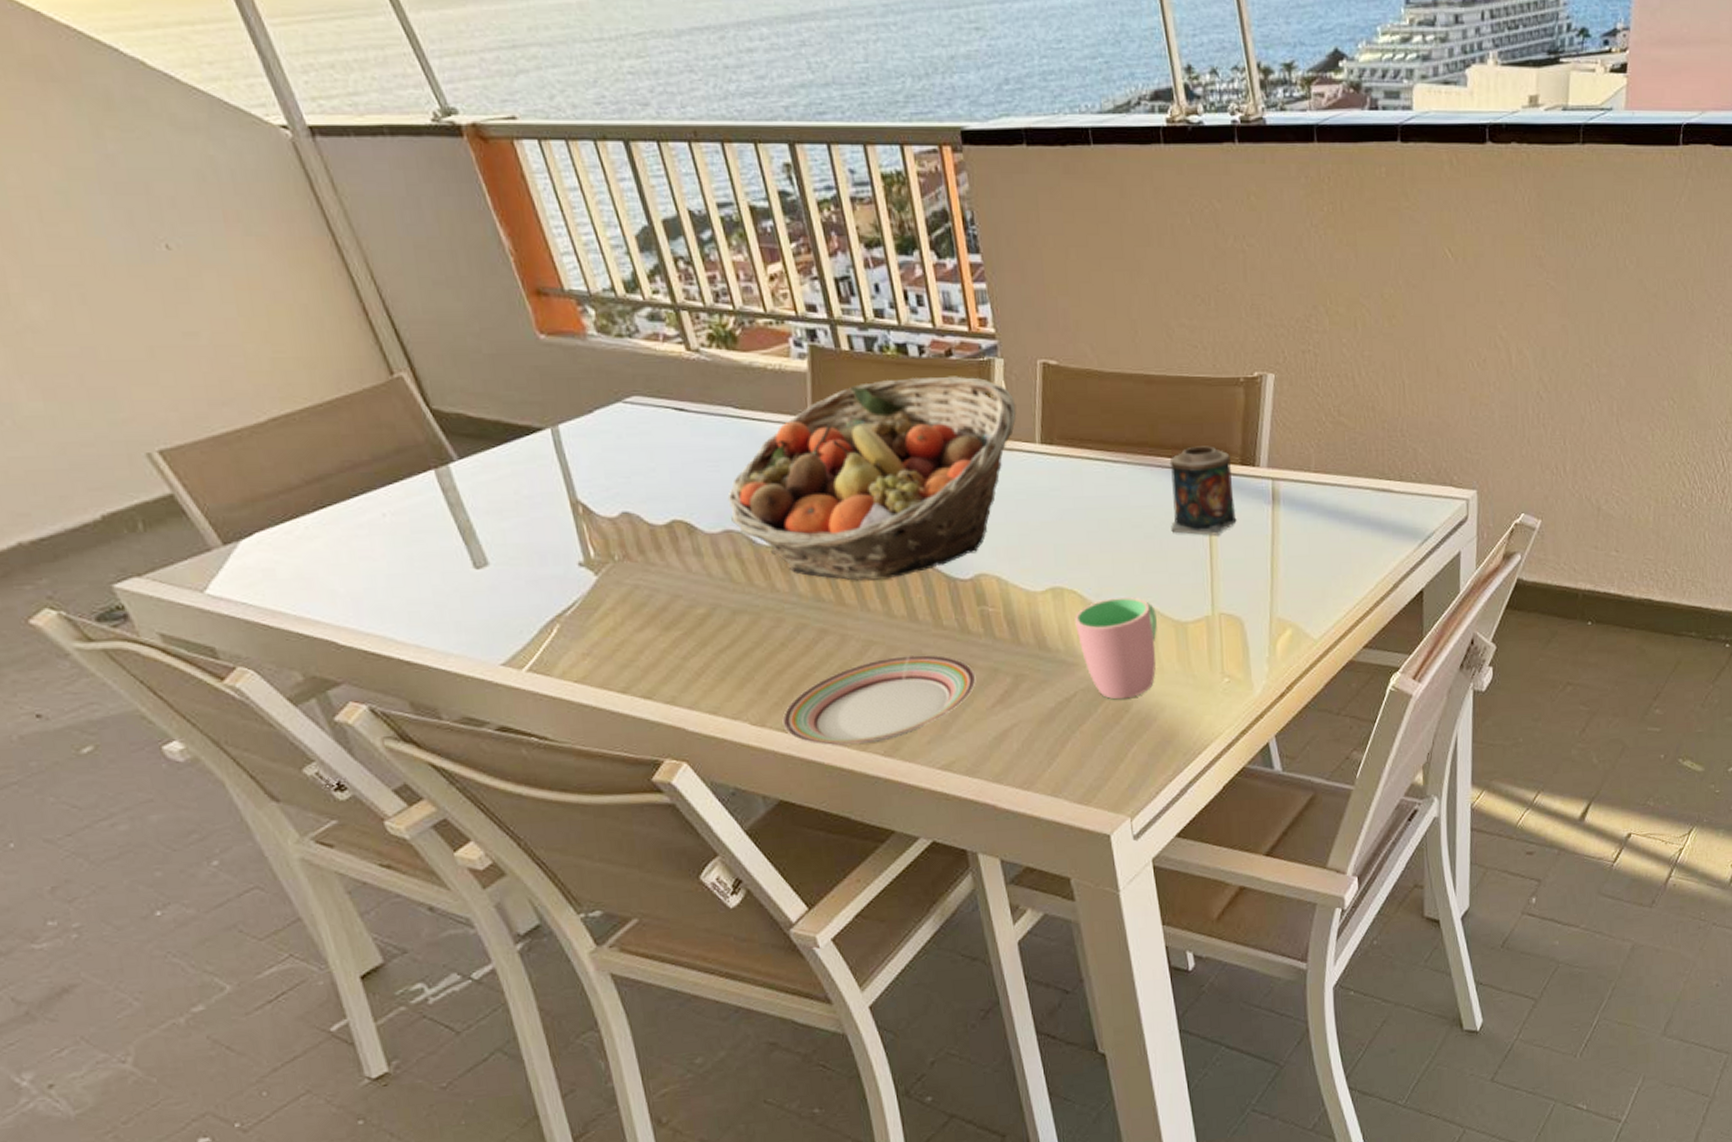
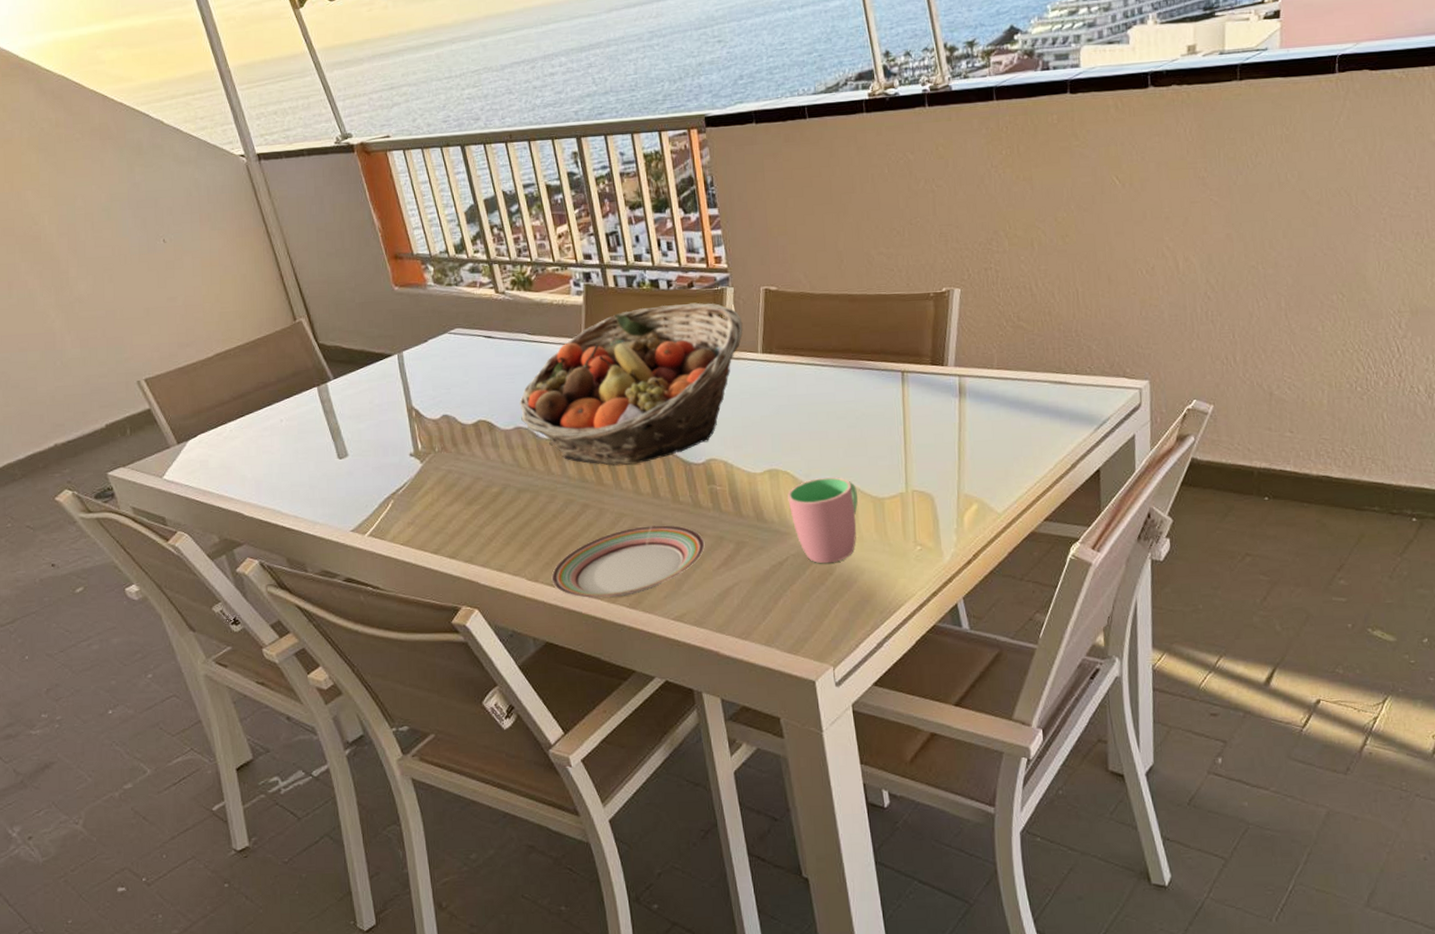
candle: present [1169,446,1237,536] -> none [869,350,928,425]

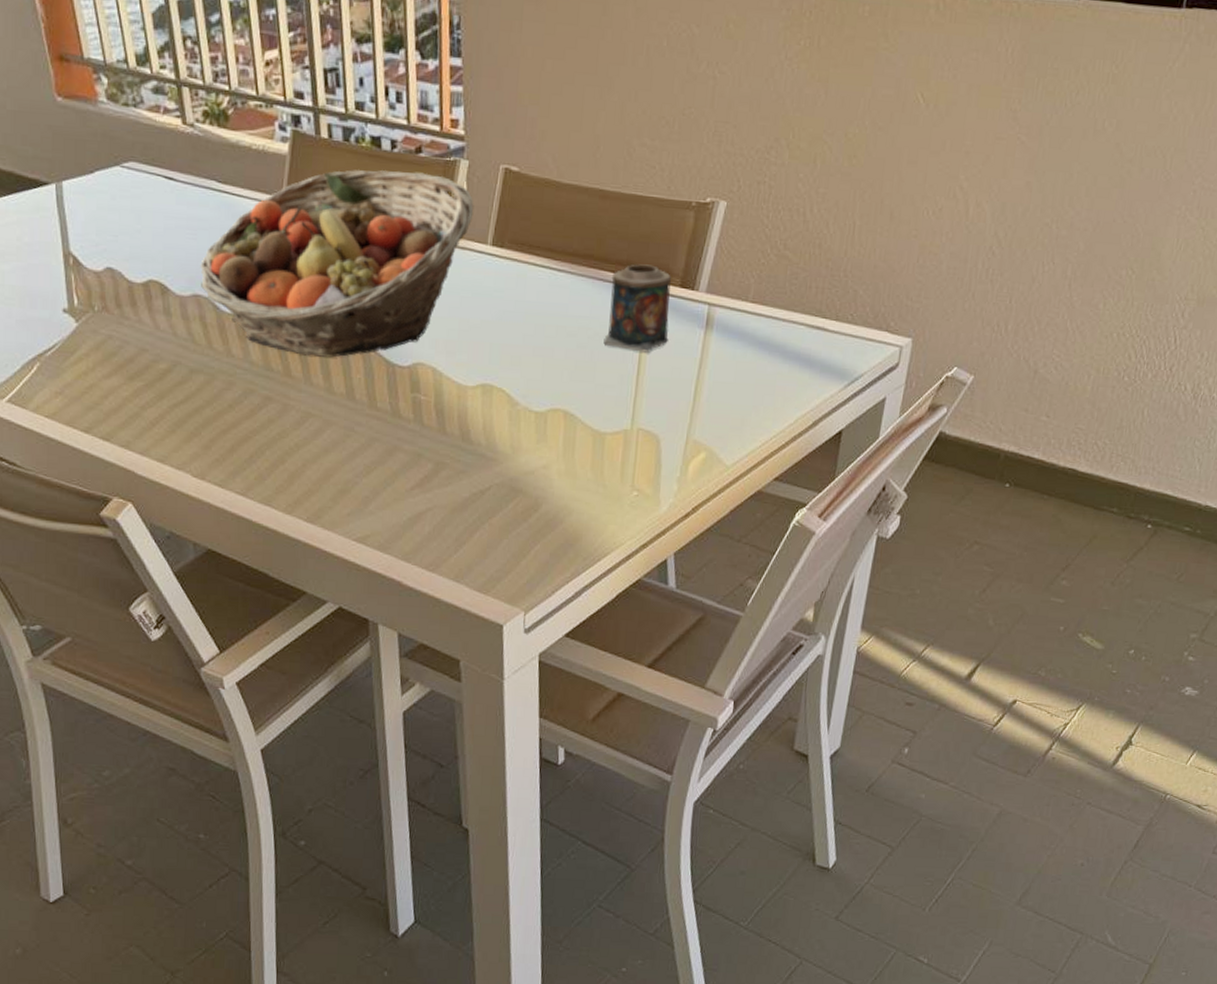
plate: present [551,525,705,598] -> none [220,431,400,508]
cup: present [787,476,858,564] -> none [499,401,577,499]
candle: none [869,350,928,425] -> present [603,264,671,353]

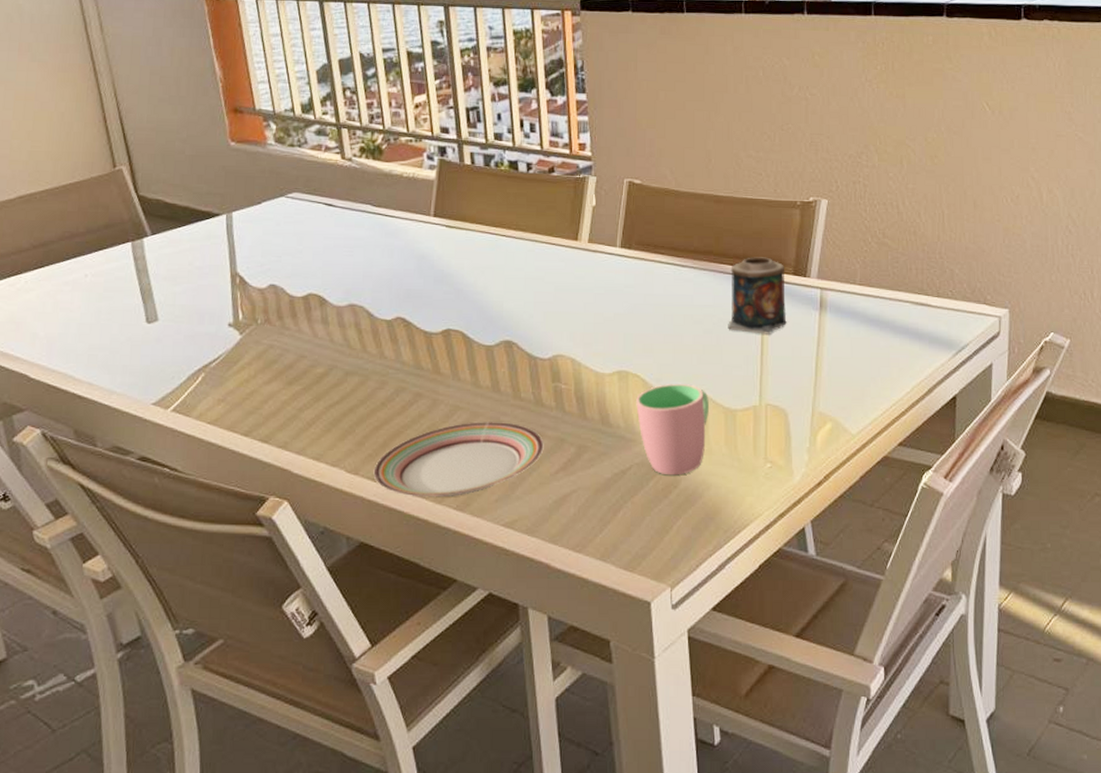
fruit basket: present [200,170,474,358] -> none [356,188,603,354]
plate: none [220,431,400,508] -> present [373,422,544,496]
cup: none [499,401,577,499] -> present [636,383,709,476]

